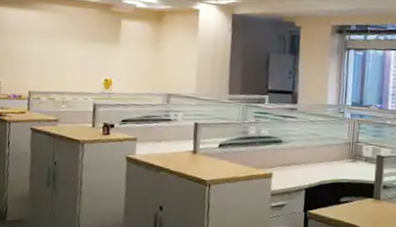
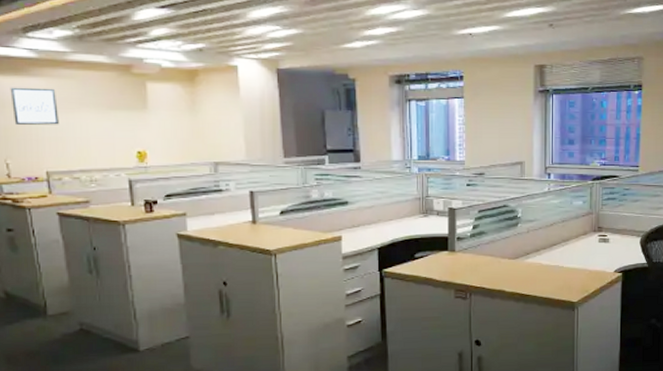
wall art: none [11,17,49,52] -> present [10,87,59,126]

